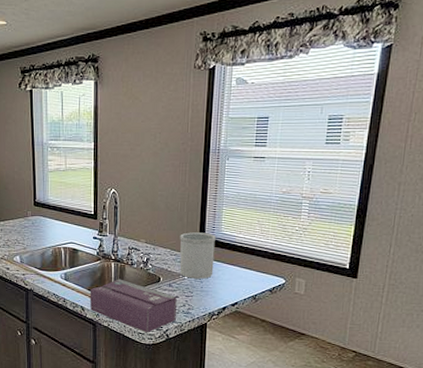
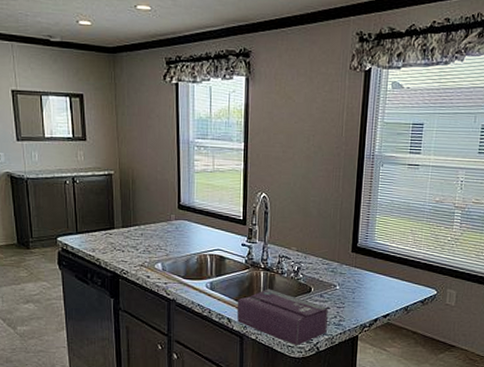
utensil holder: present [179,232,216,279] -> none [331,240,368,289]

